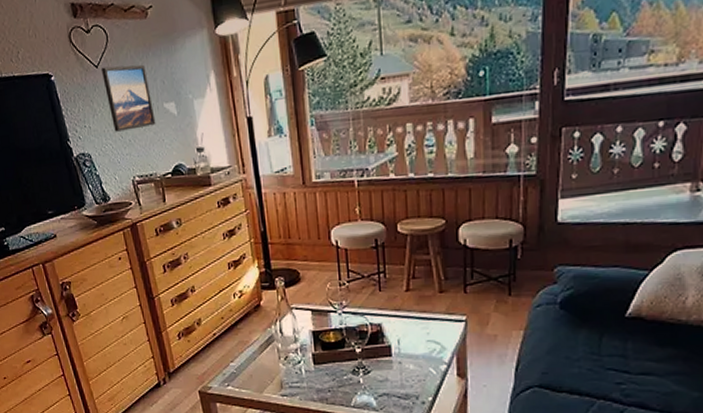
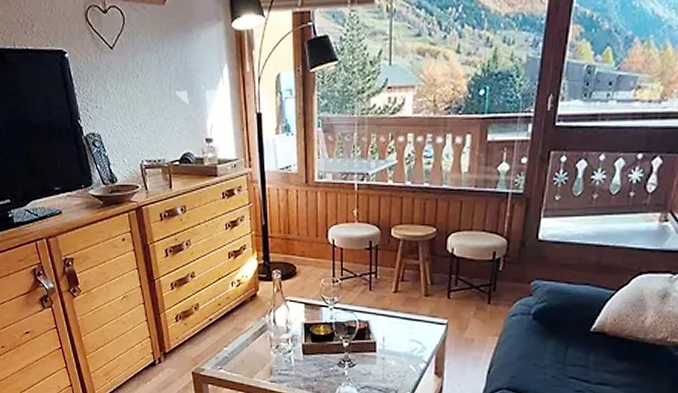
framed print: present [100,64,156,132] -> none [115,49,167,115]

